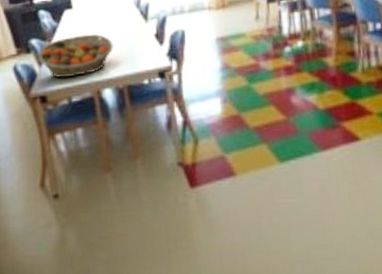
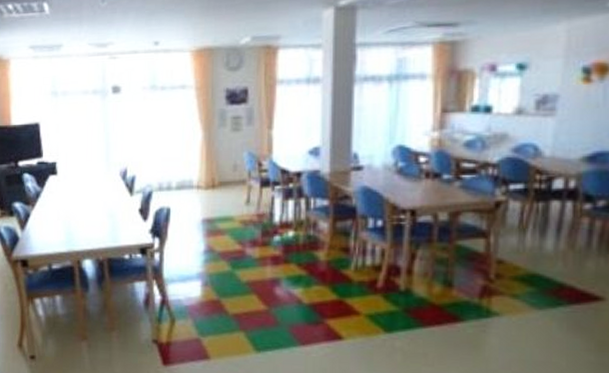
fruit basket: present [38,34,113,78] -> none [21,202,96,245]

